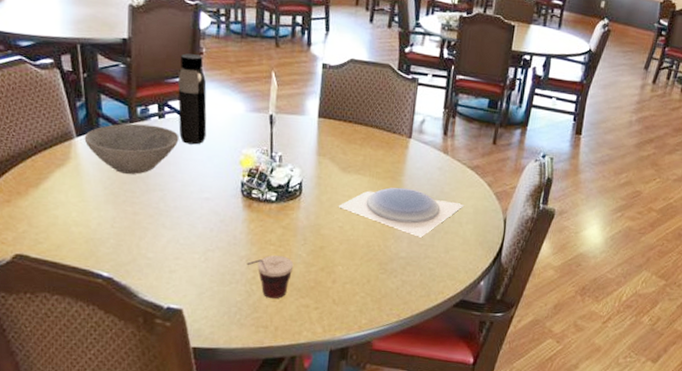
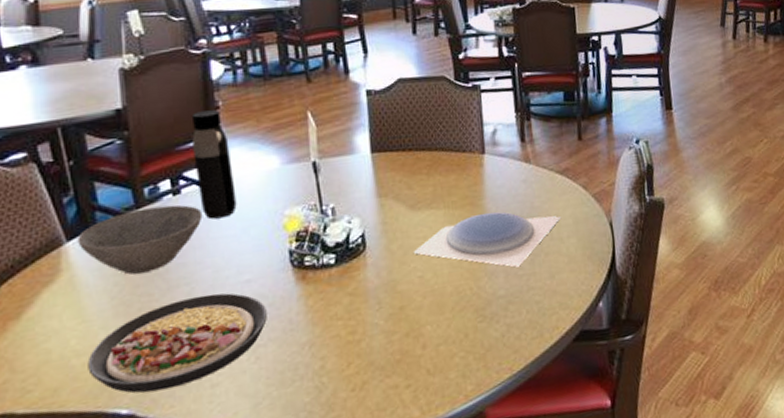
plate: none [83,201,218,266] -> present [87,293,267,393]
cup: present [246,255,294,299] -> none [310,330,371,389]

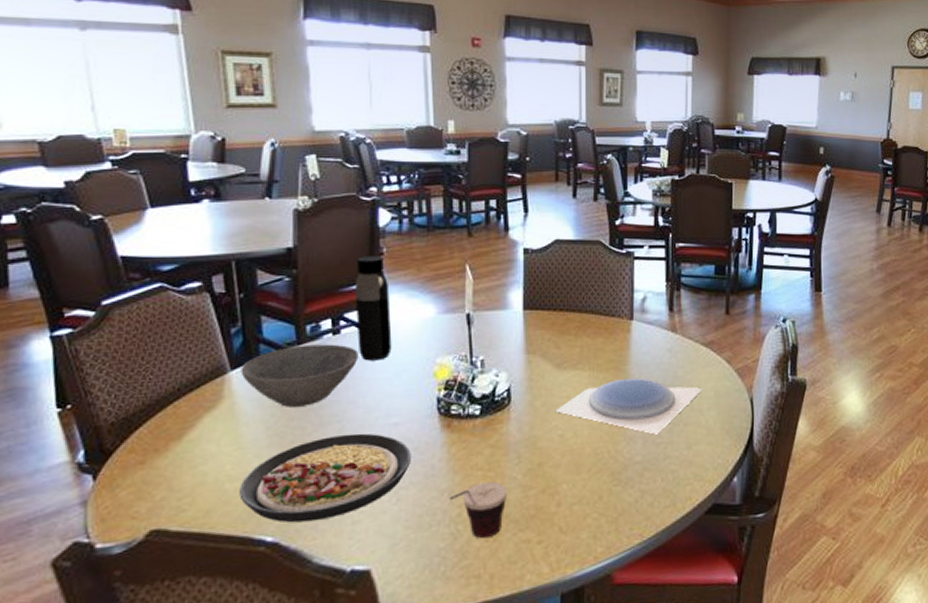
cup: none [310,330,371,389] -> present [449,482,508,539]

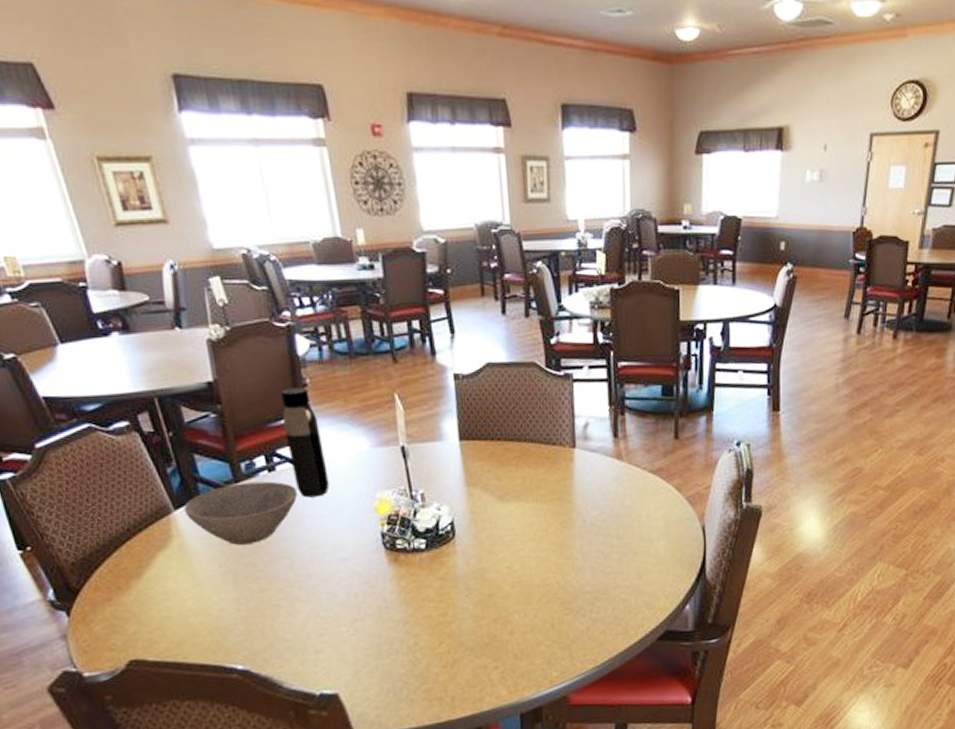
plate: present [239,433,411,523] -> none [204,568,363,653]
cup: present [449,482,508,539] -> none [404,612,461,665]
plate: present [555,378,702,435] -> none [501,508,651,565]

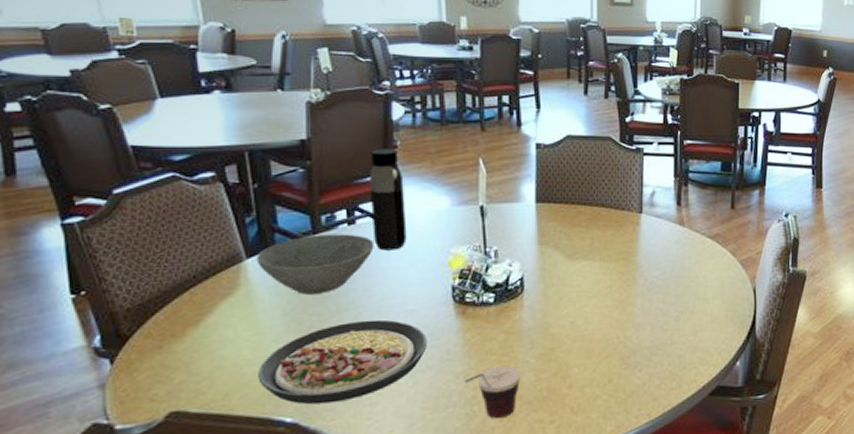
plate: none [204,568,363,653] -> present [258,319,427,405]
cup: none [404,612,461,665] -> present [464,366,521,419]

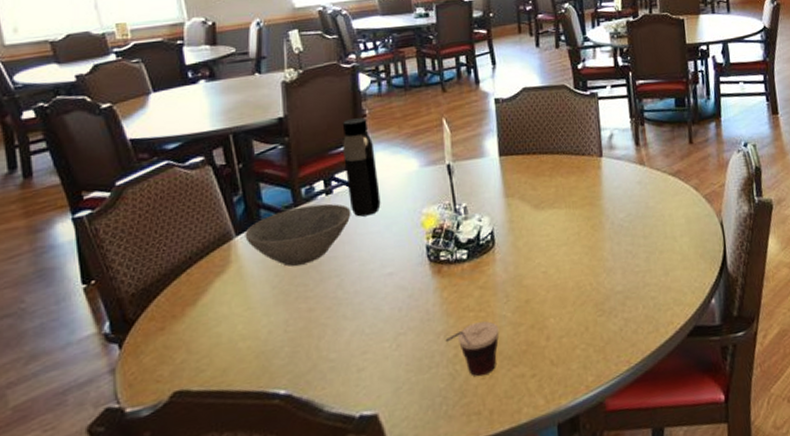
plate: present [258,319,427,405] -> none [252,285,407,375]

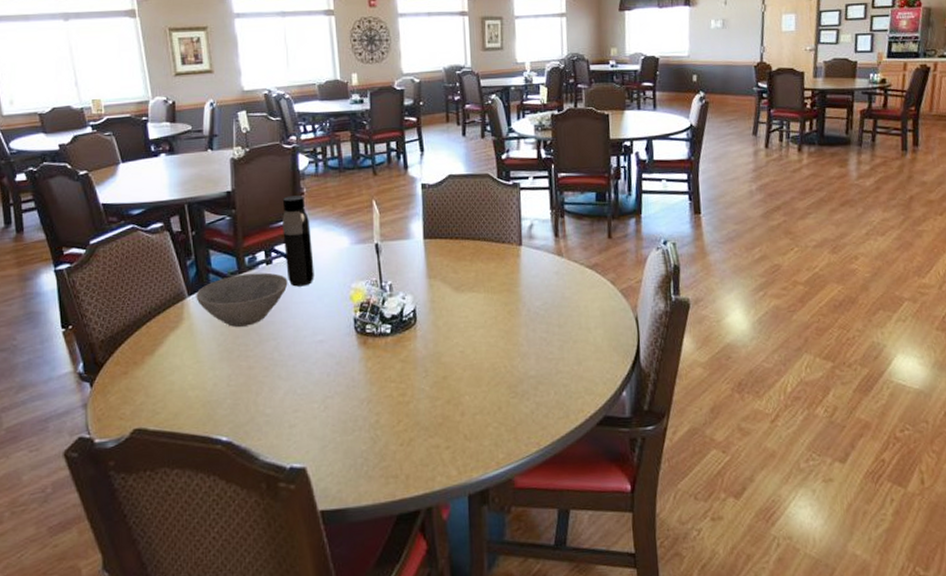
cup: present [445,321,499,377] -> none [368,393,418,443]

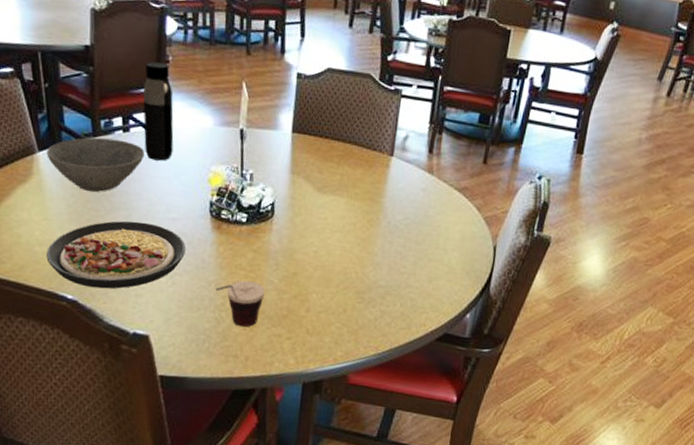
plate: none [199,349,335,426] -> present [46,221,186,289]
cup: none [368,393,418,443] -> present [215,281,265,328]

